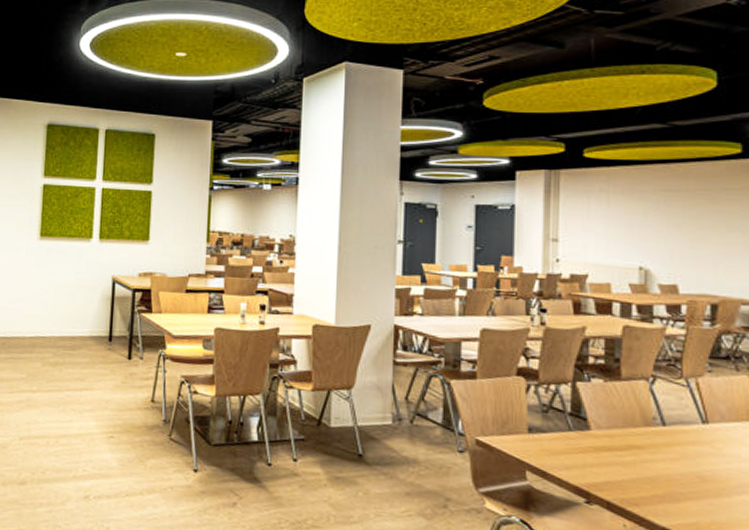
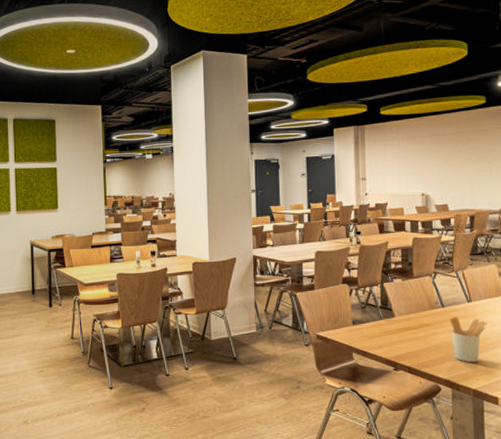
utensil holder: none [673,441,732,510] -> present [449,317,487,363]

